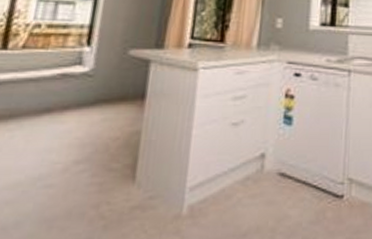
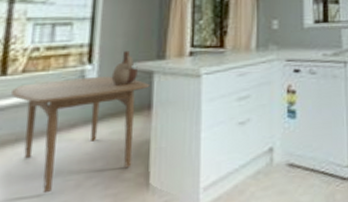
dining table: none [10,59,146,174] -> present [11,76,150,194]
vessel: none [107,36,135,71] -> present [111,51,138,86]

